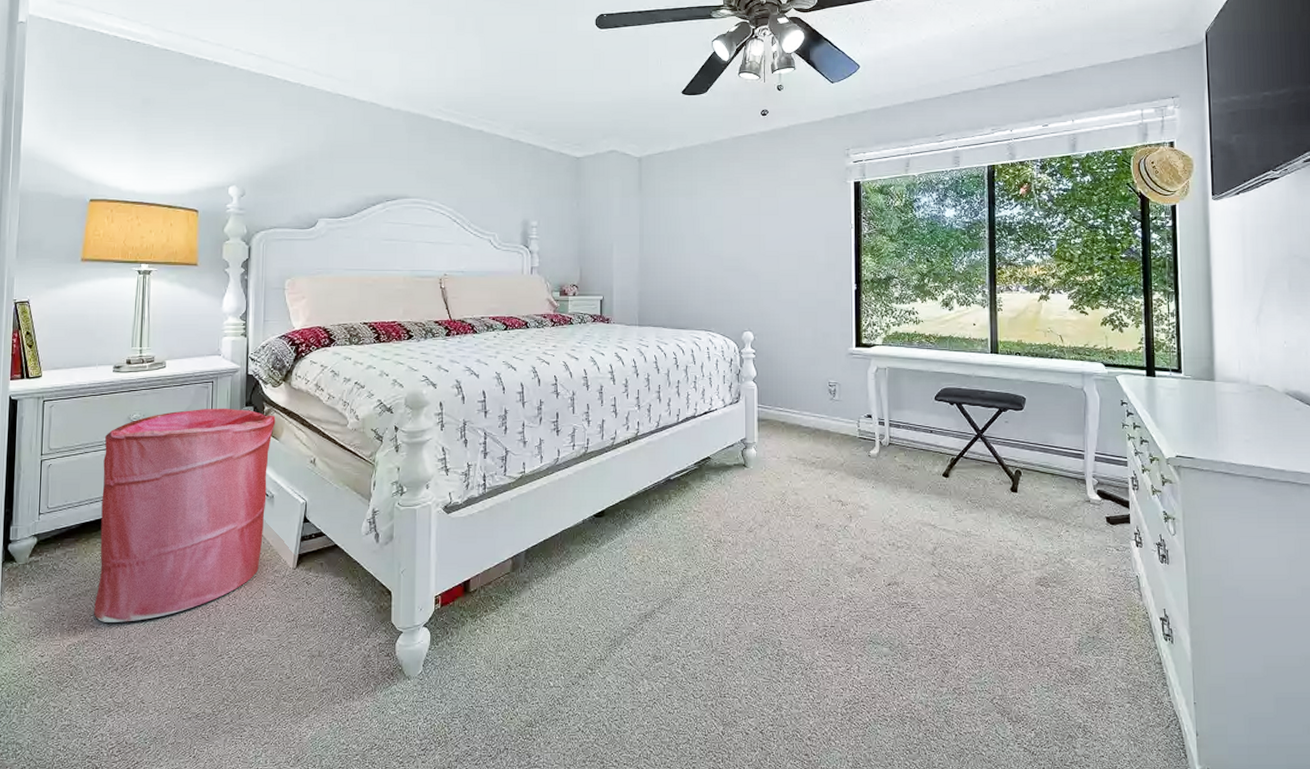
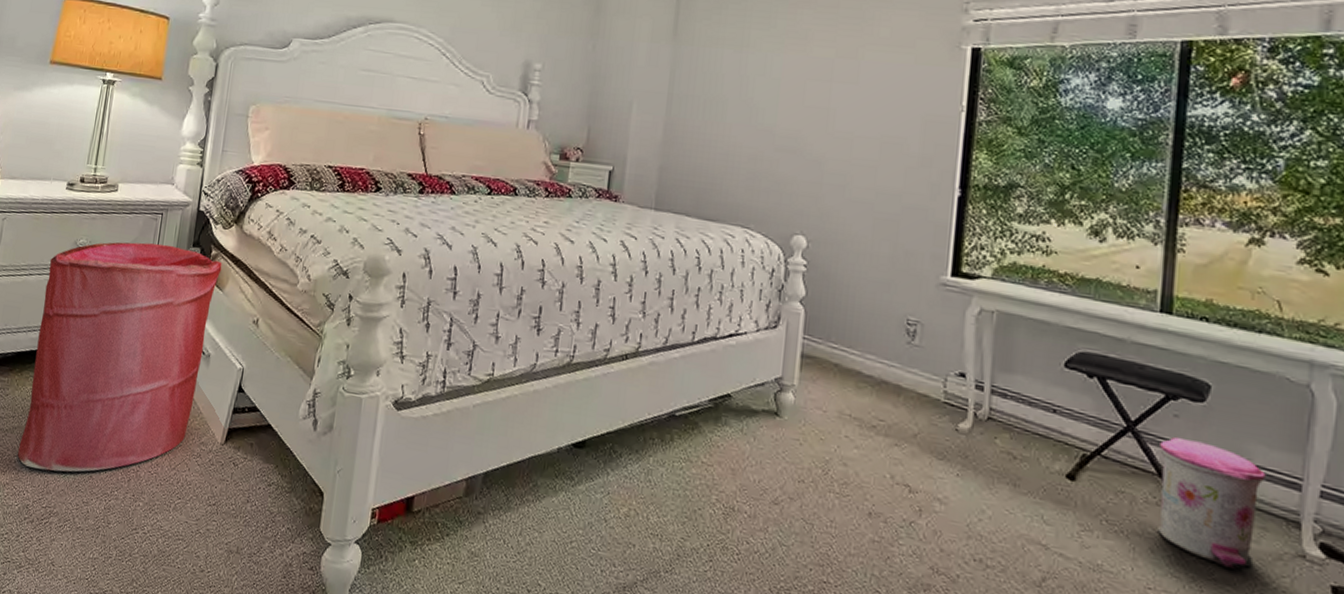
trash can: none [998,436,1063,517] -> present [1158,436,1266,570]

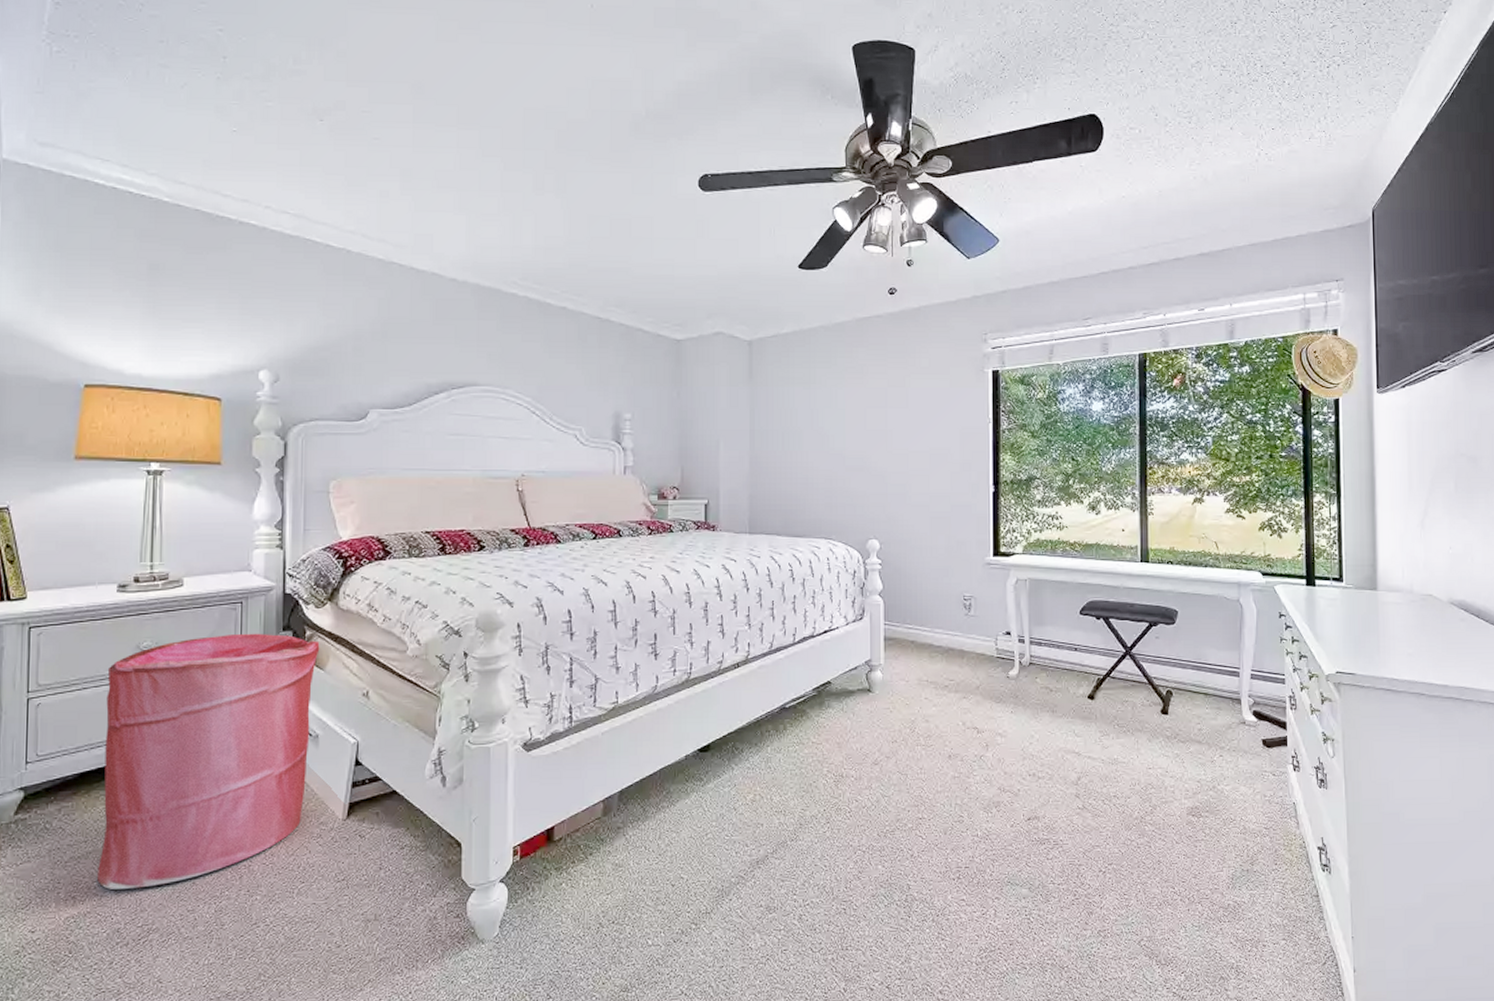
trash can: present [1158,436,1266,570] -> none [1148,653,1217,742]

